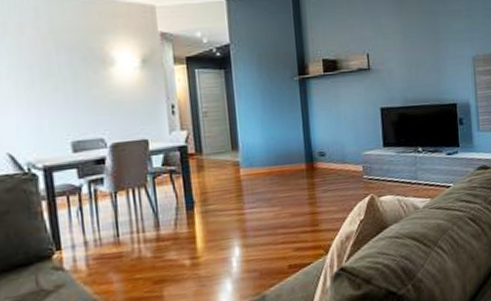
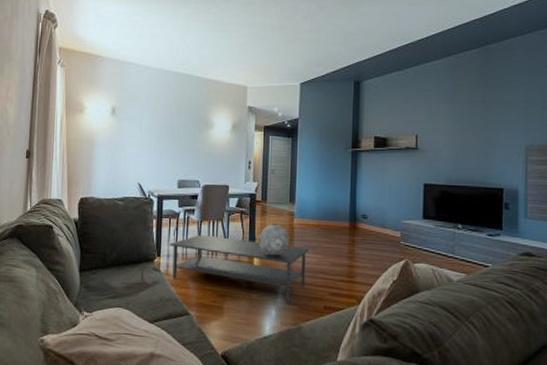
coffee table: none [73,202,264,276] -> present [170,235,310,303]
decorative sphere: none [198,179,238,219] -> present [259,224,290,256]

